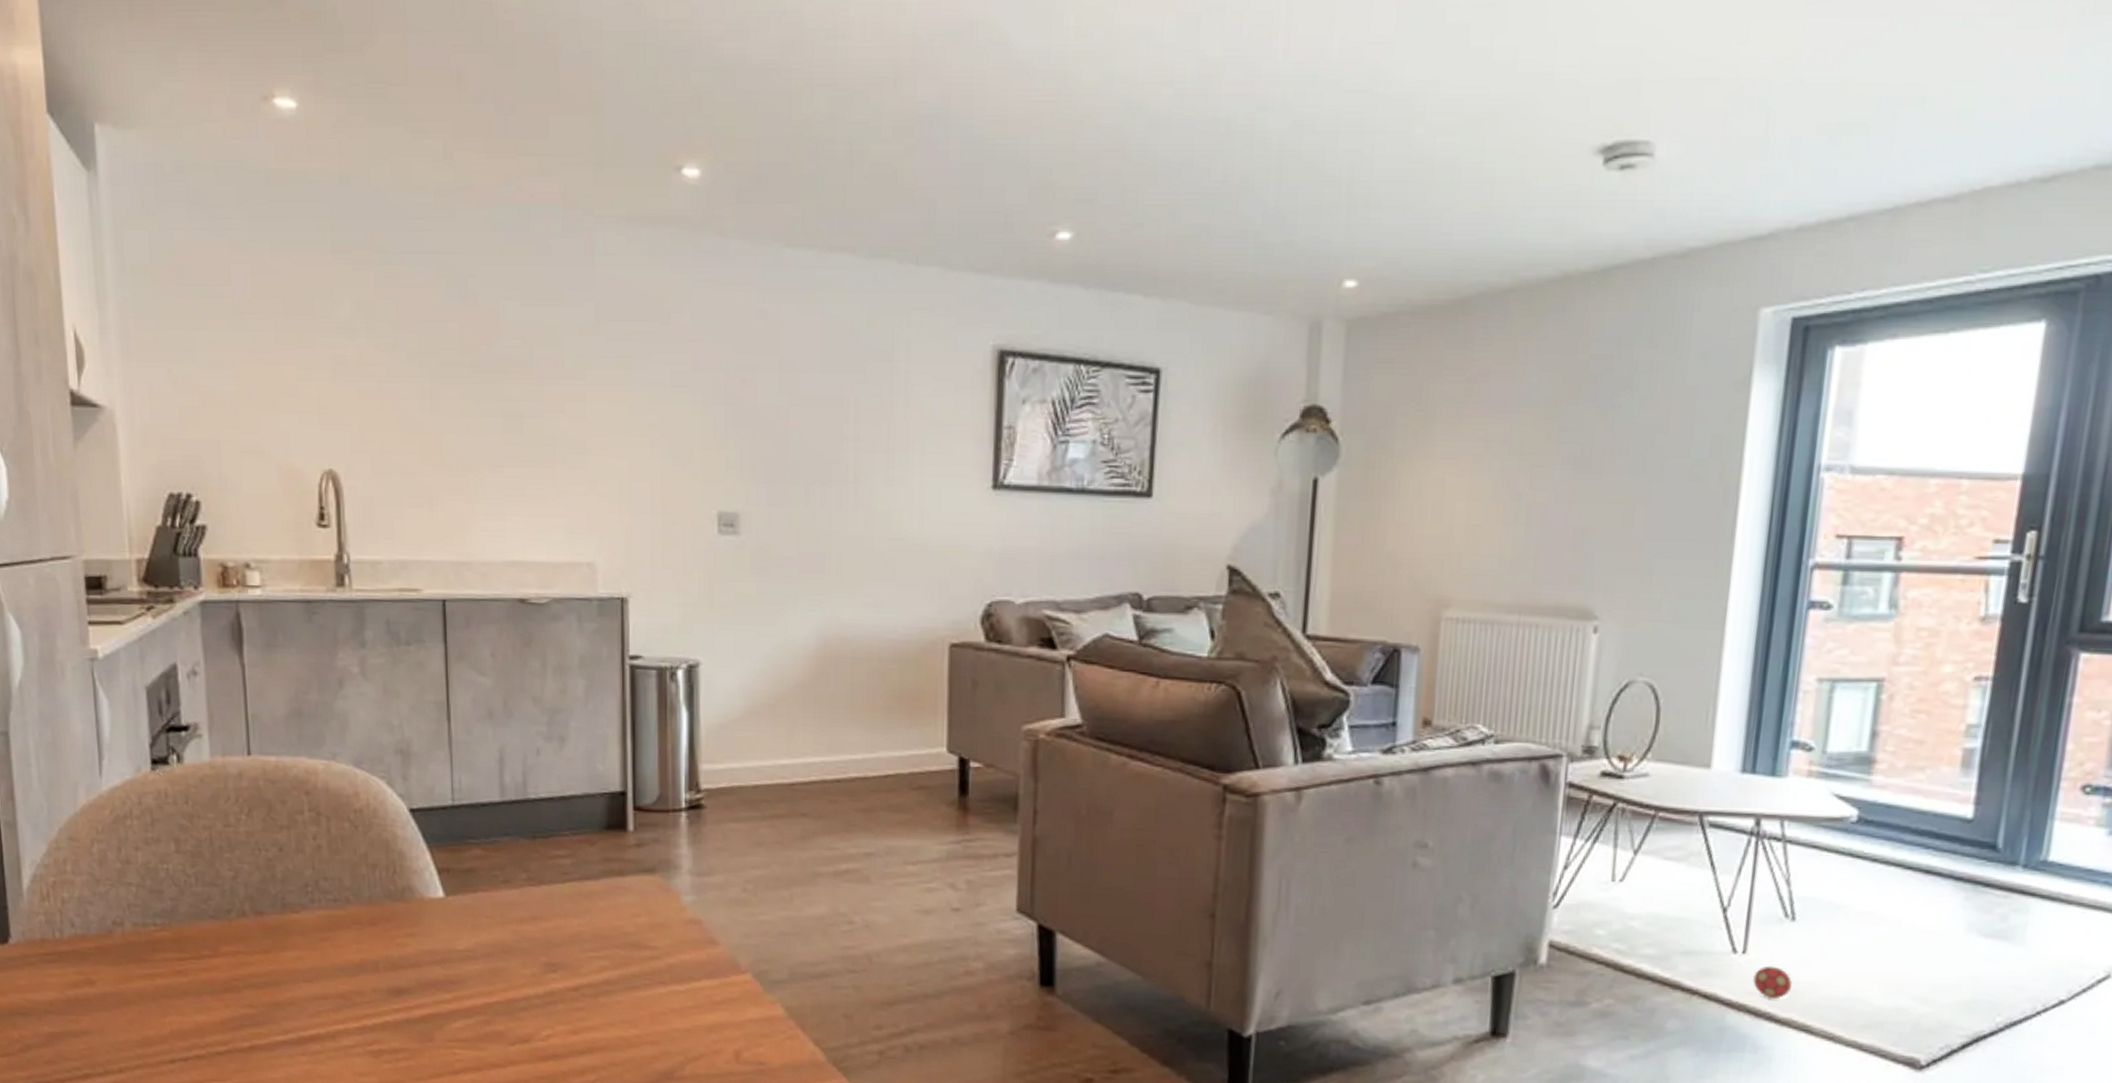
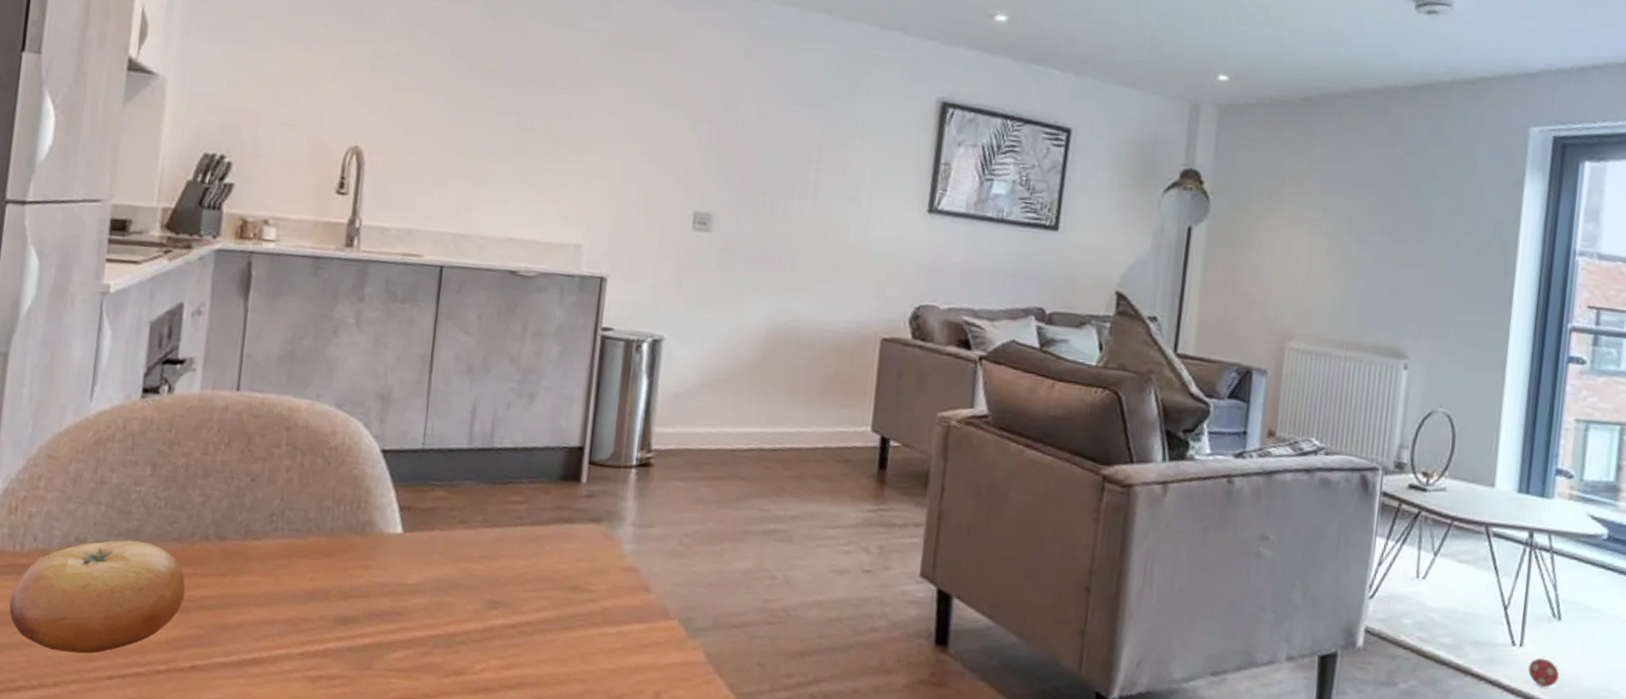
fruit: none [60,920,232,1039] -> present [9,540,186,654]

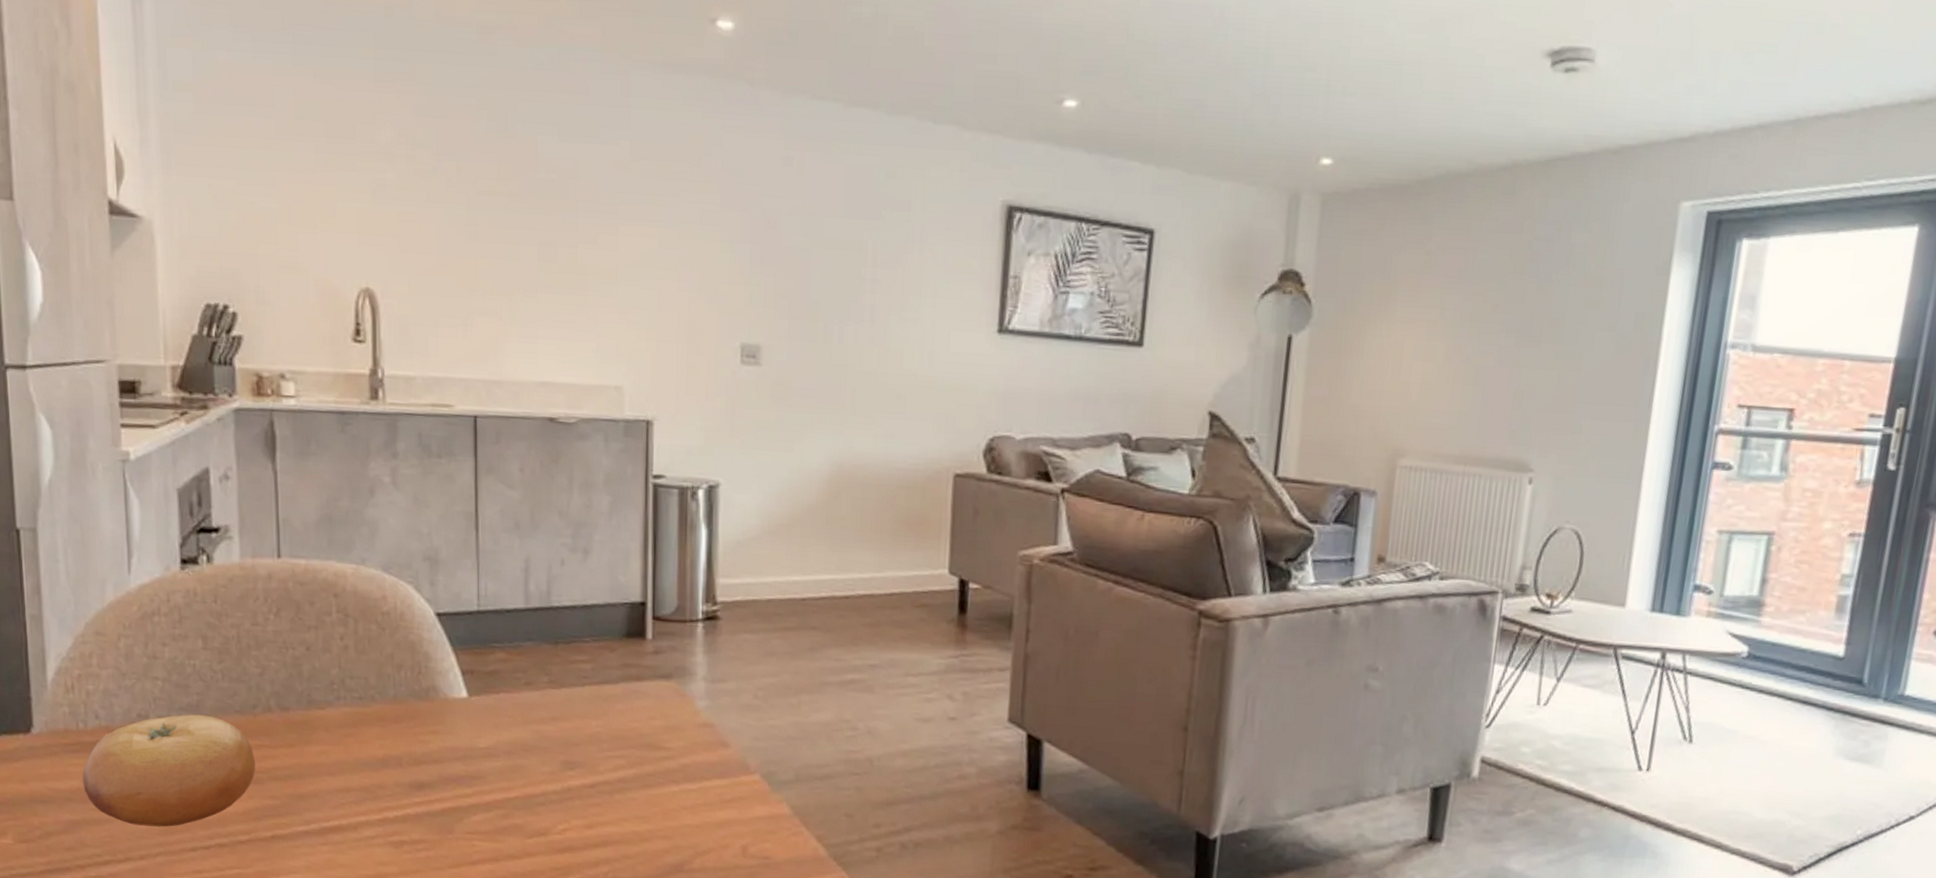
toy ball: present [1528,658,1560,687] -> none [1654,782,1689,812]

